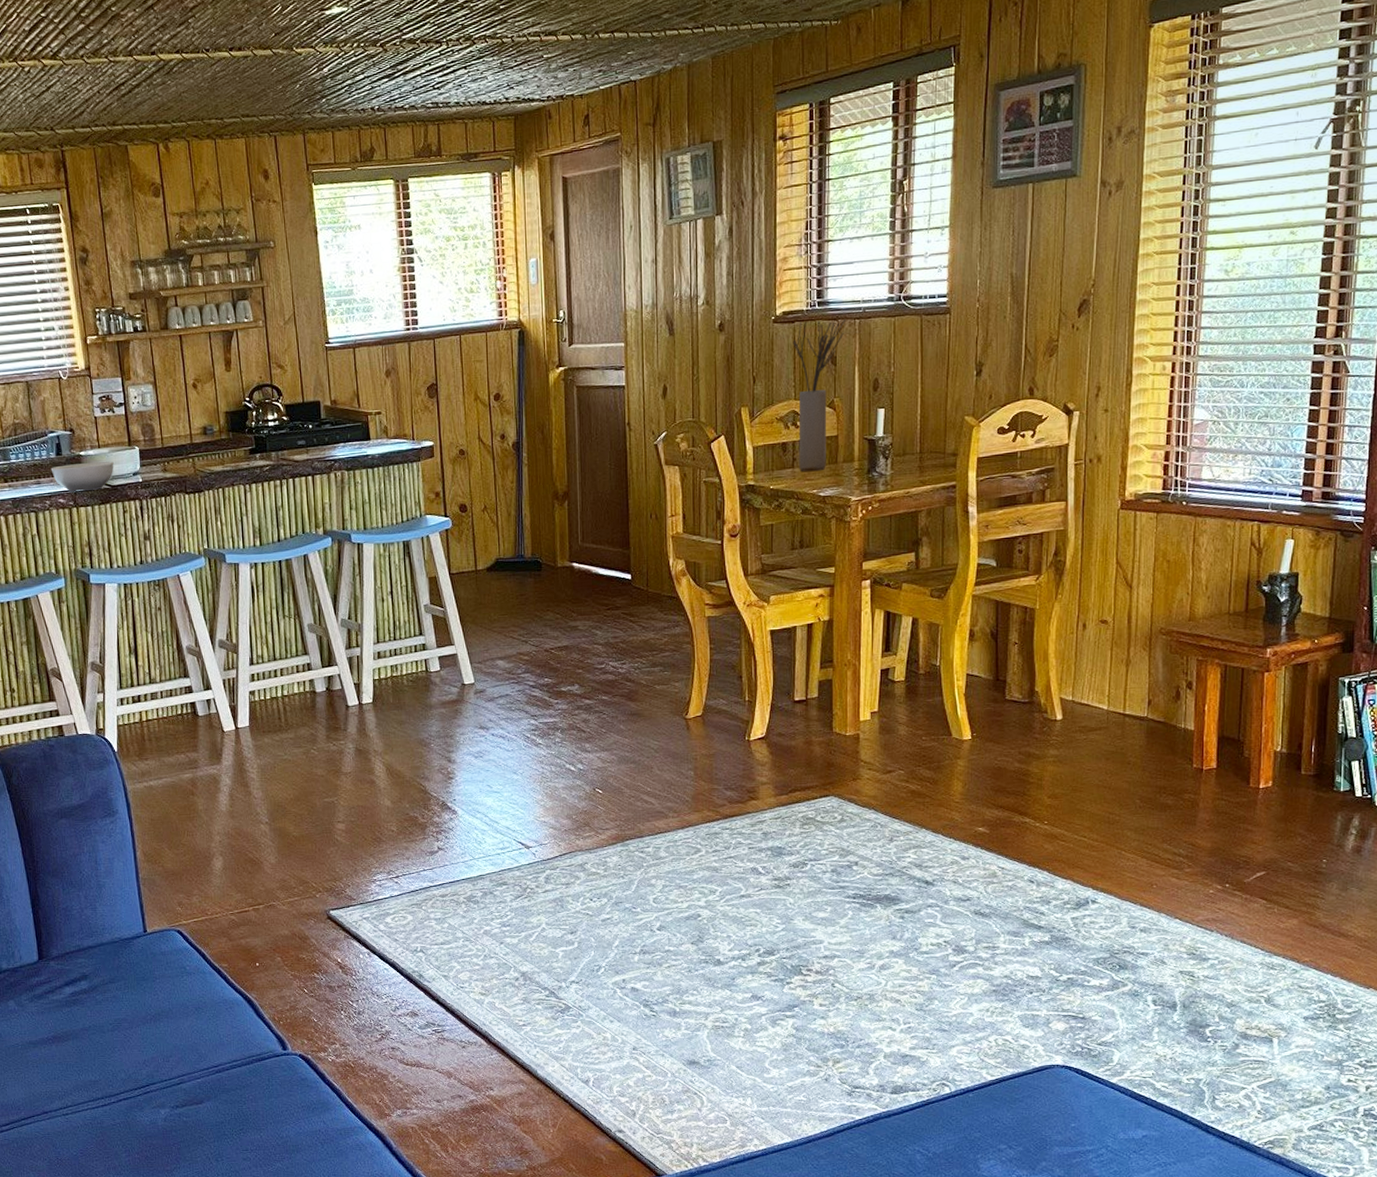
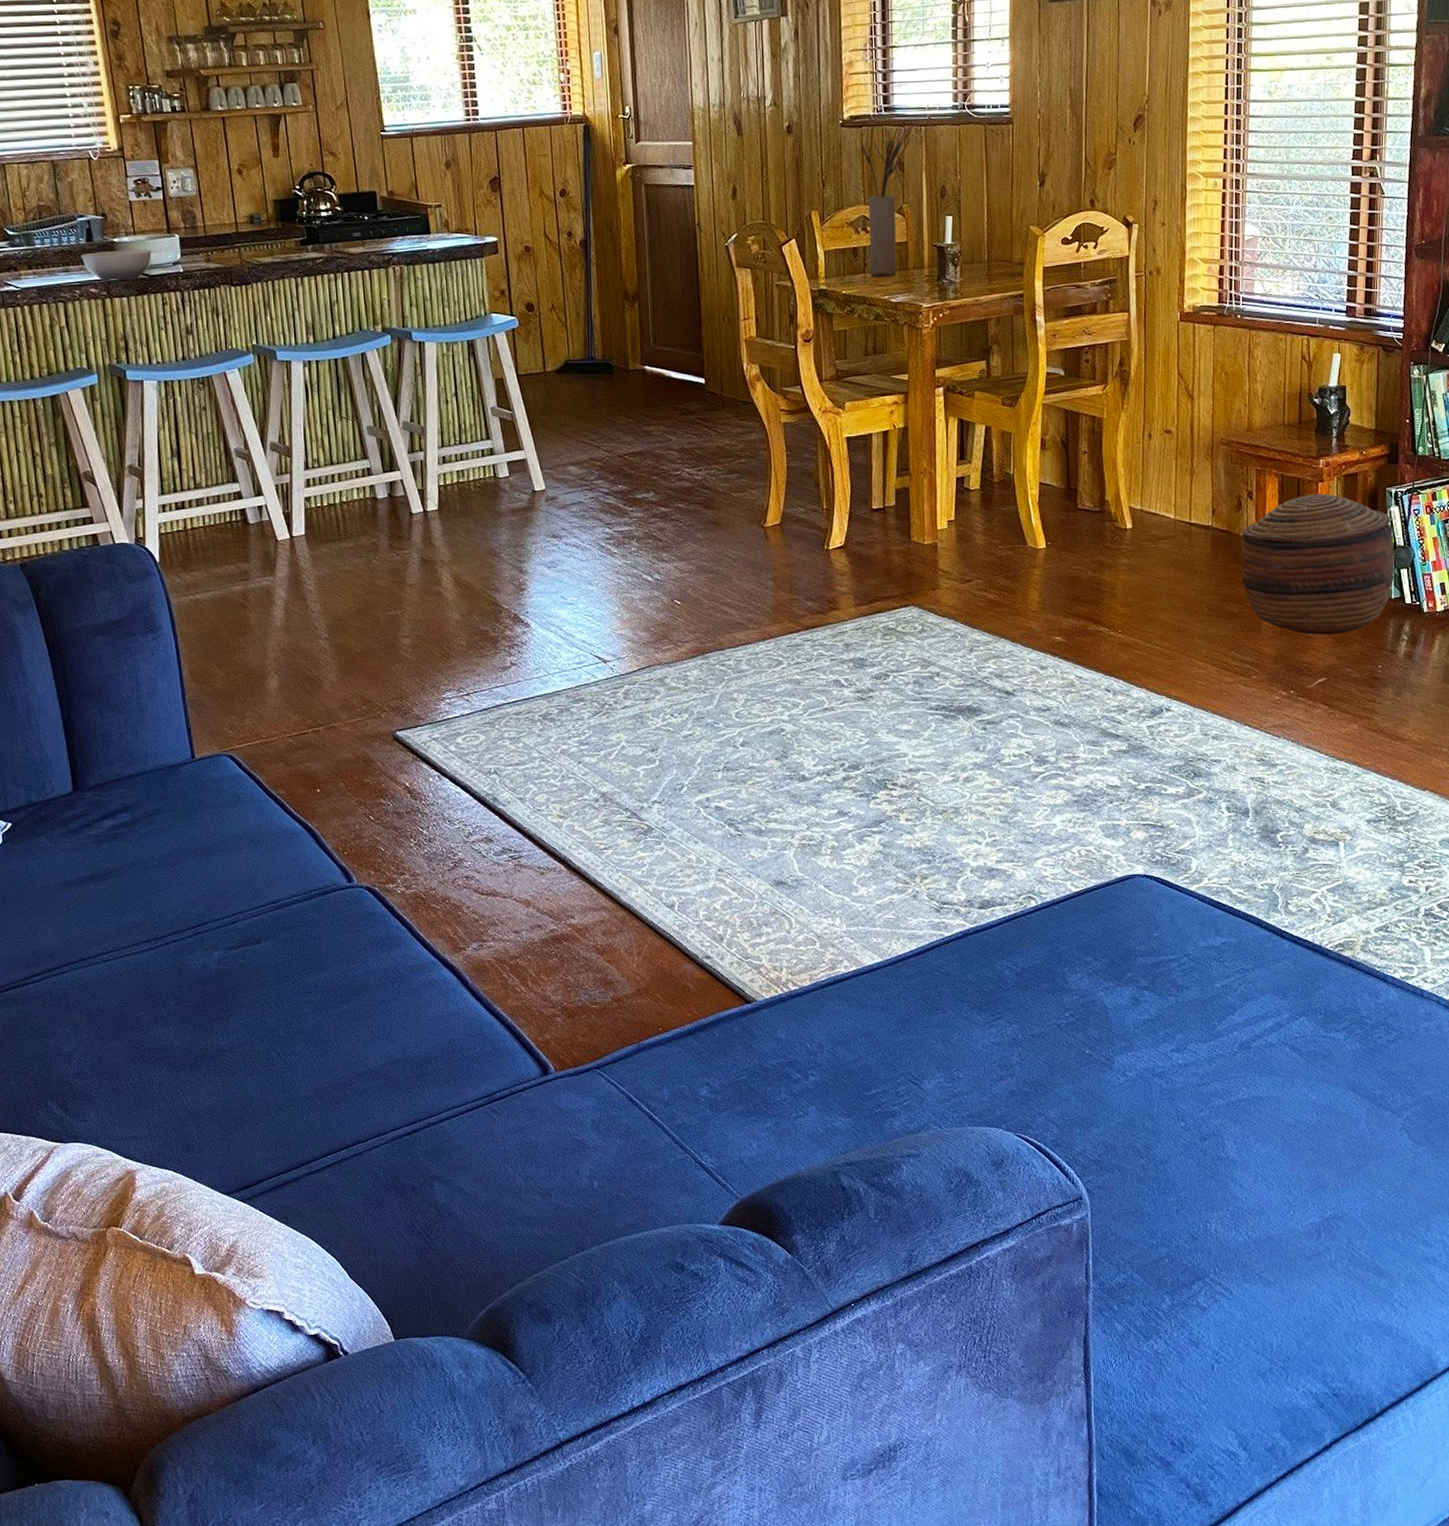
basket: none [1177,683,1345,828] -> present [1241,493,1394,635]

